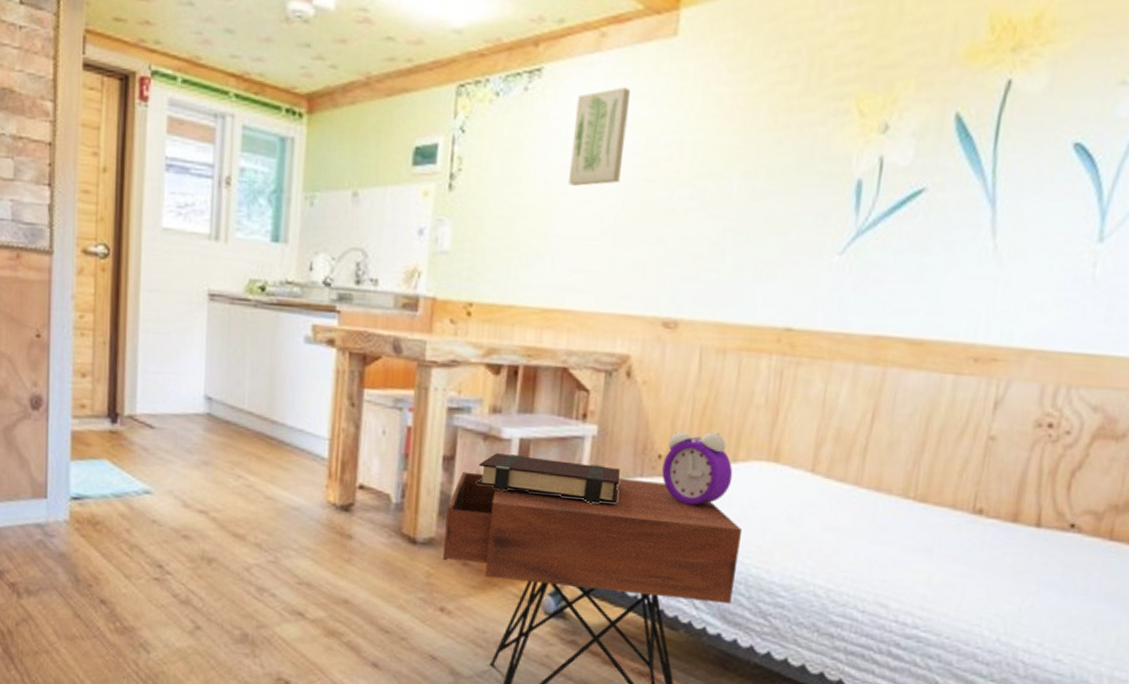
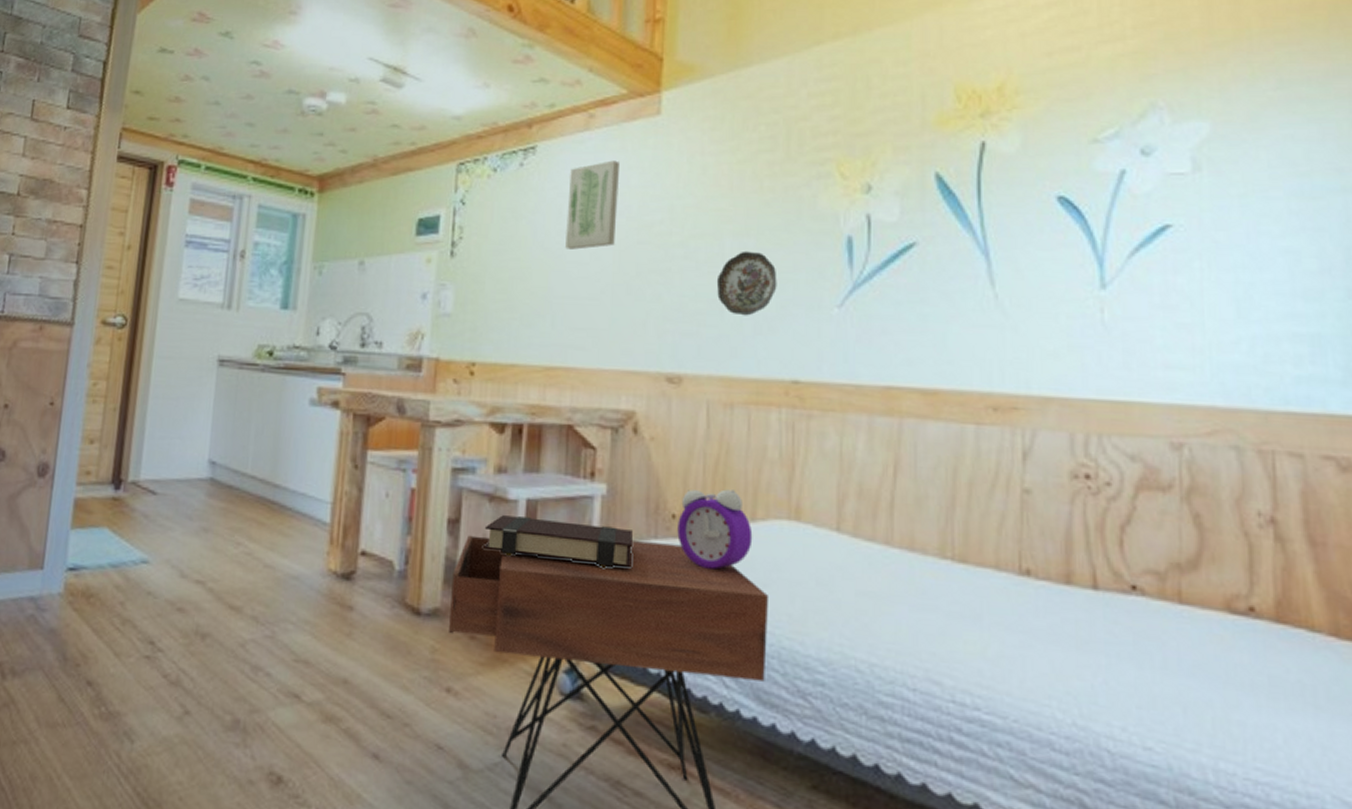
decorative plate: none [720,192,782,261] -> present [716,251,777,316]

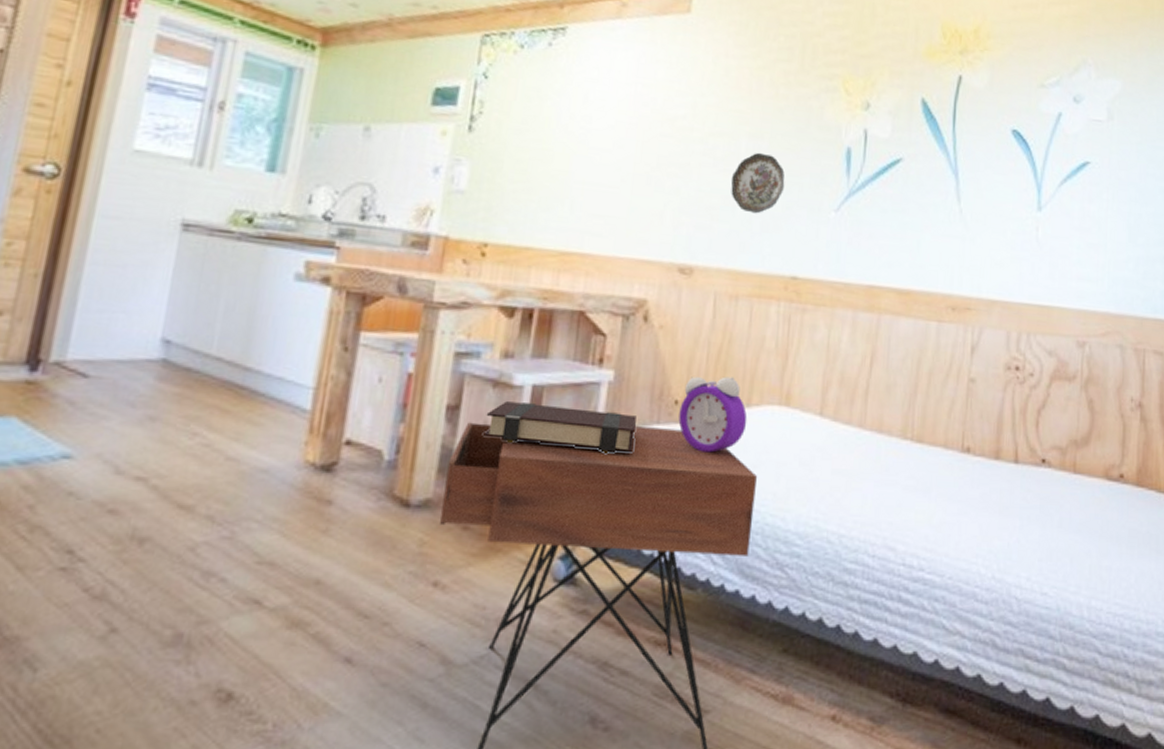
wall art: present [565,160,619,250] -> none [589,51,648,137]

